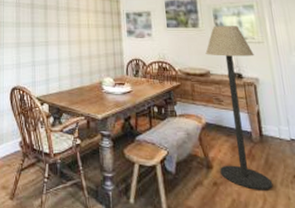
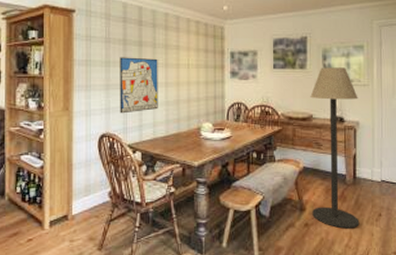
wall art: none [28,19,63,69] -> present [120,57,158,114]

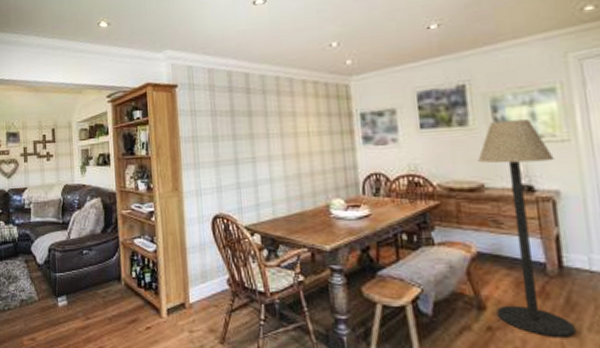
wall art: present [120,57,158,114] -> none [228,128,276,192]

